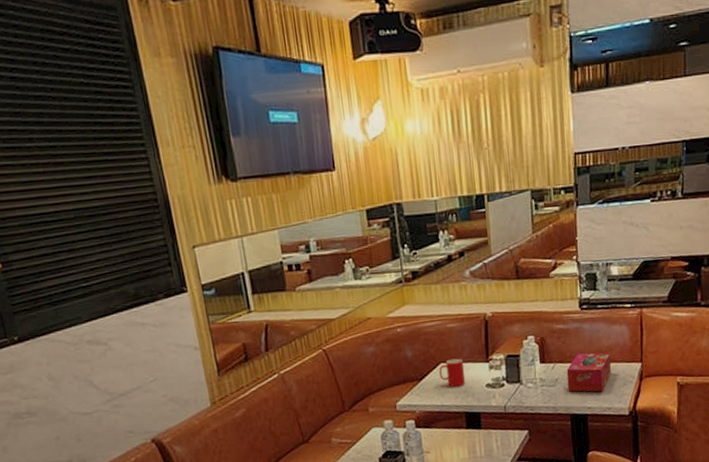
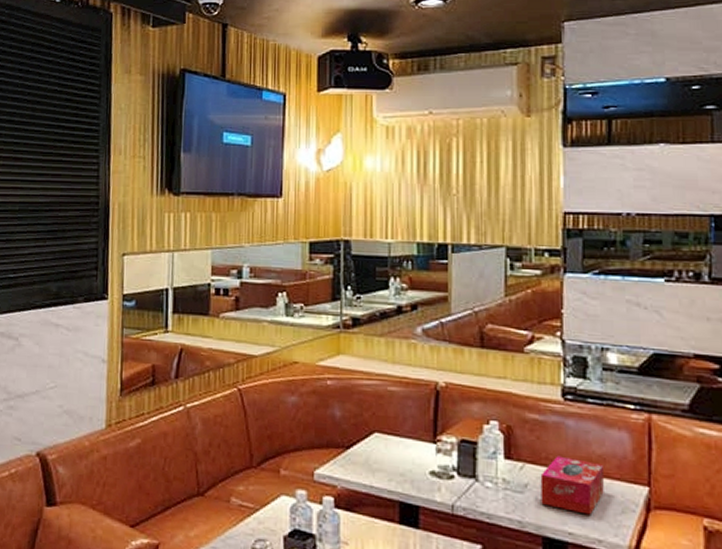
cup: present [439,358,466,388] -> none [372,430,404,468]

